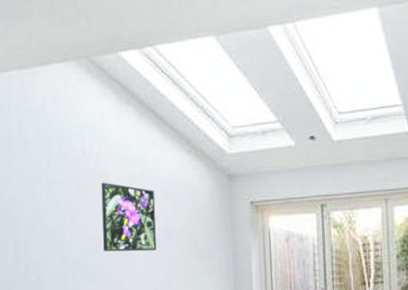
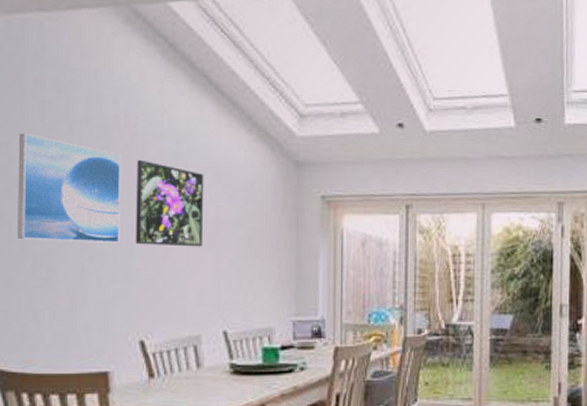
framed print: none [9,167,91,254] -> present [18,133,122,243]

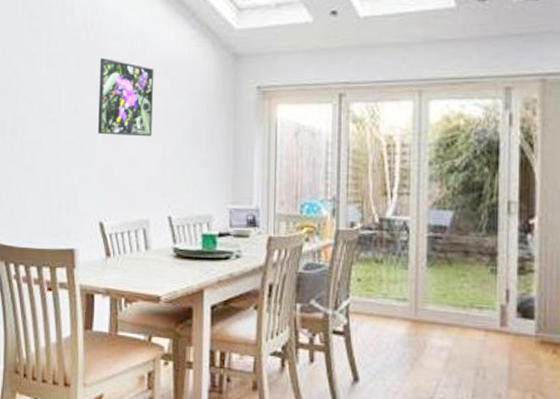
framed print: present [18,133,122,243] -> none [10,38,88,133]

